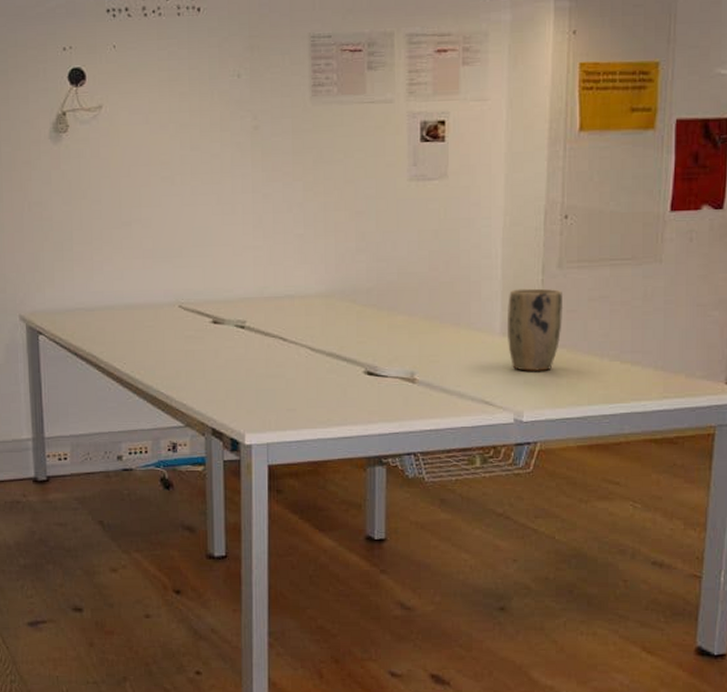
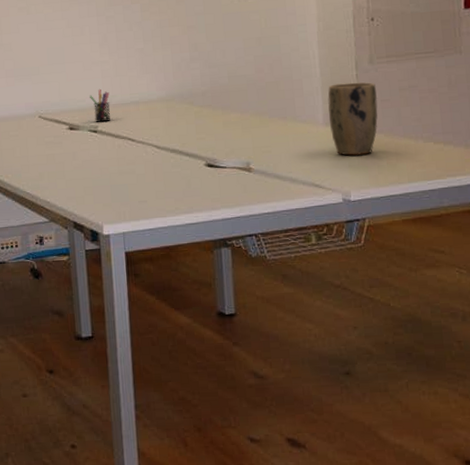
pen holder: none [238,278,261,317] -> present [90,88,110,122]

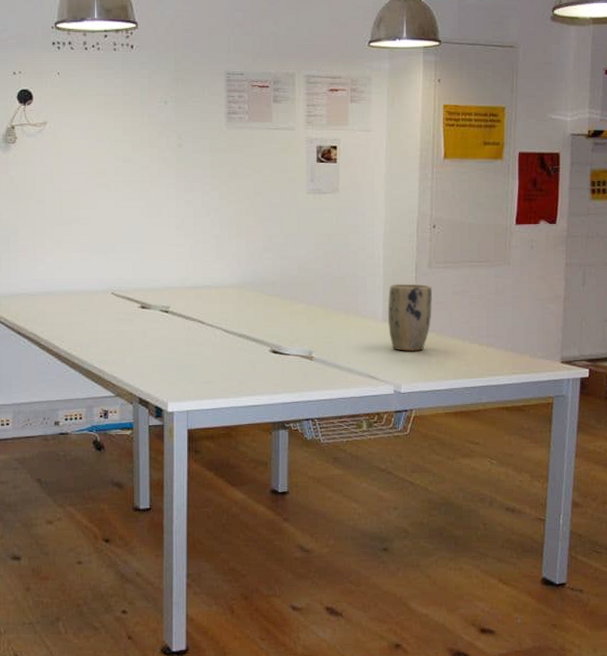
pen holder: present [90,88,110,122] -> none [163,270,183,303]

